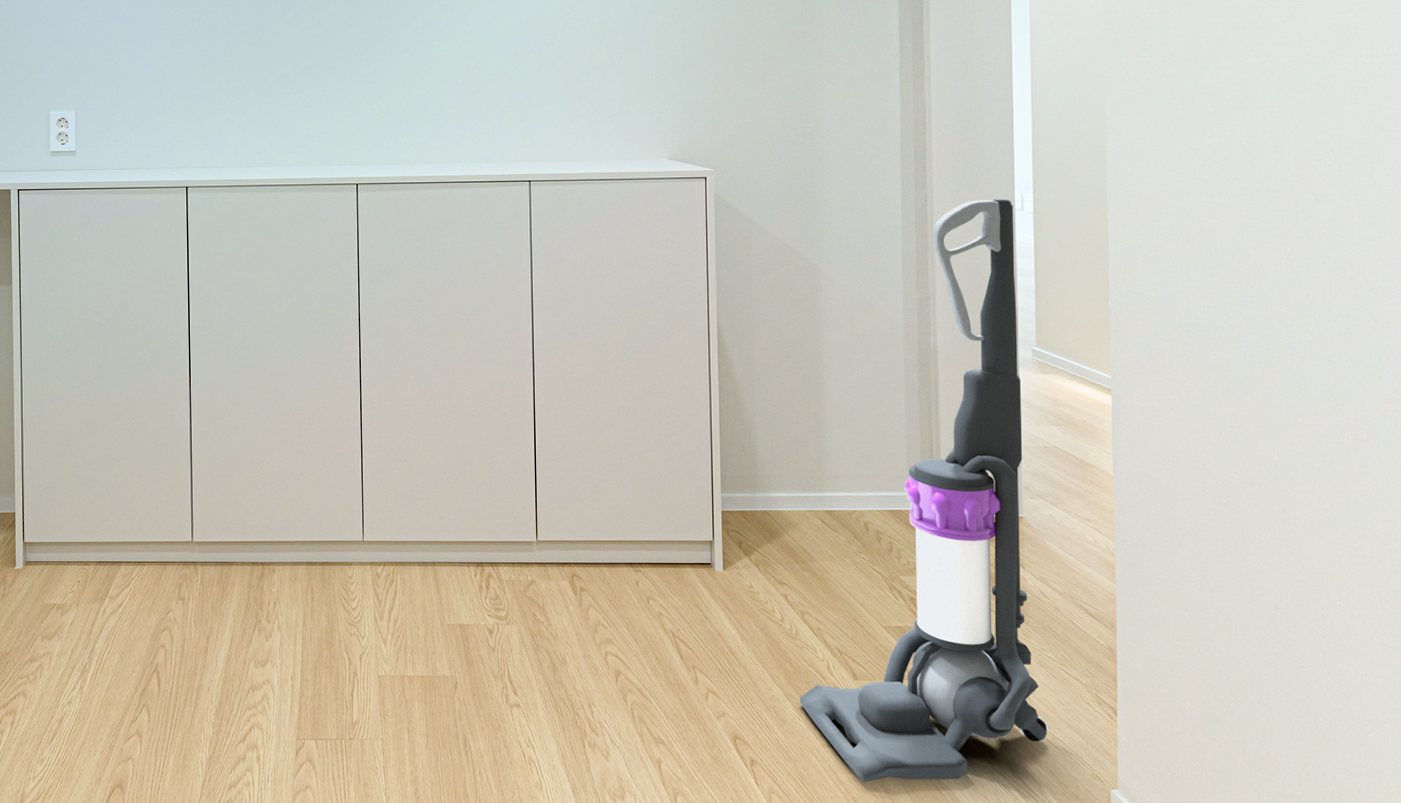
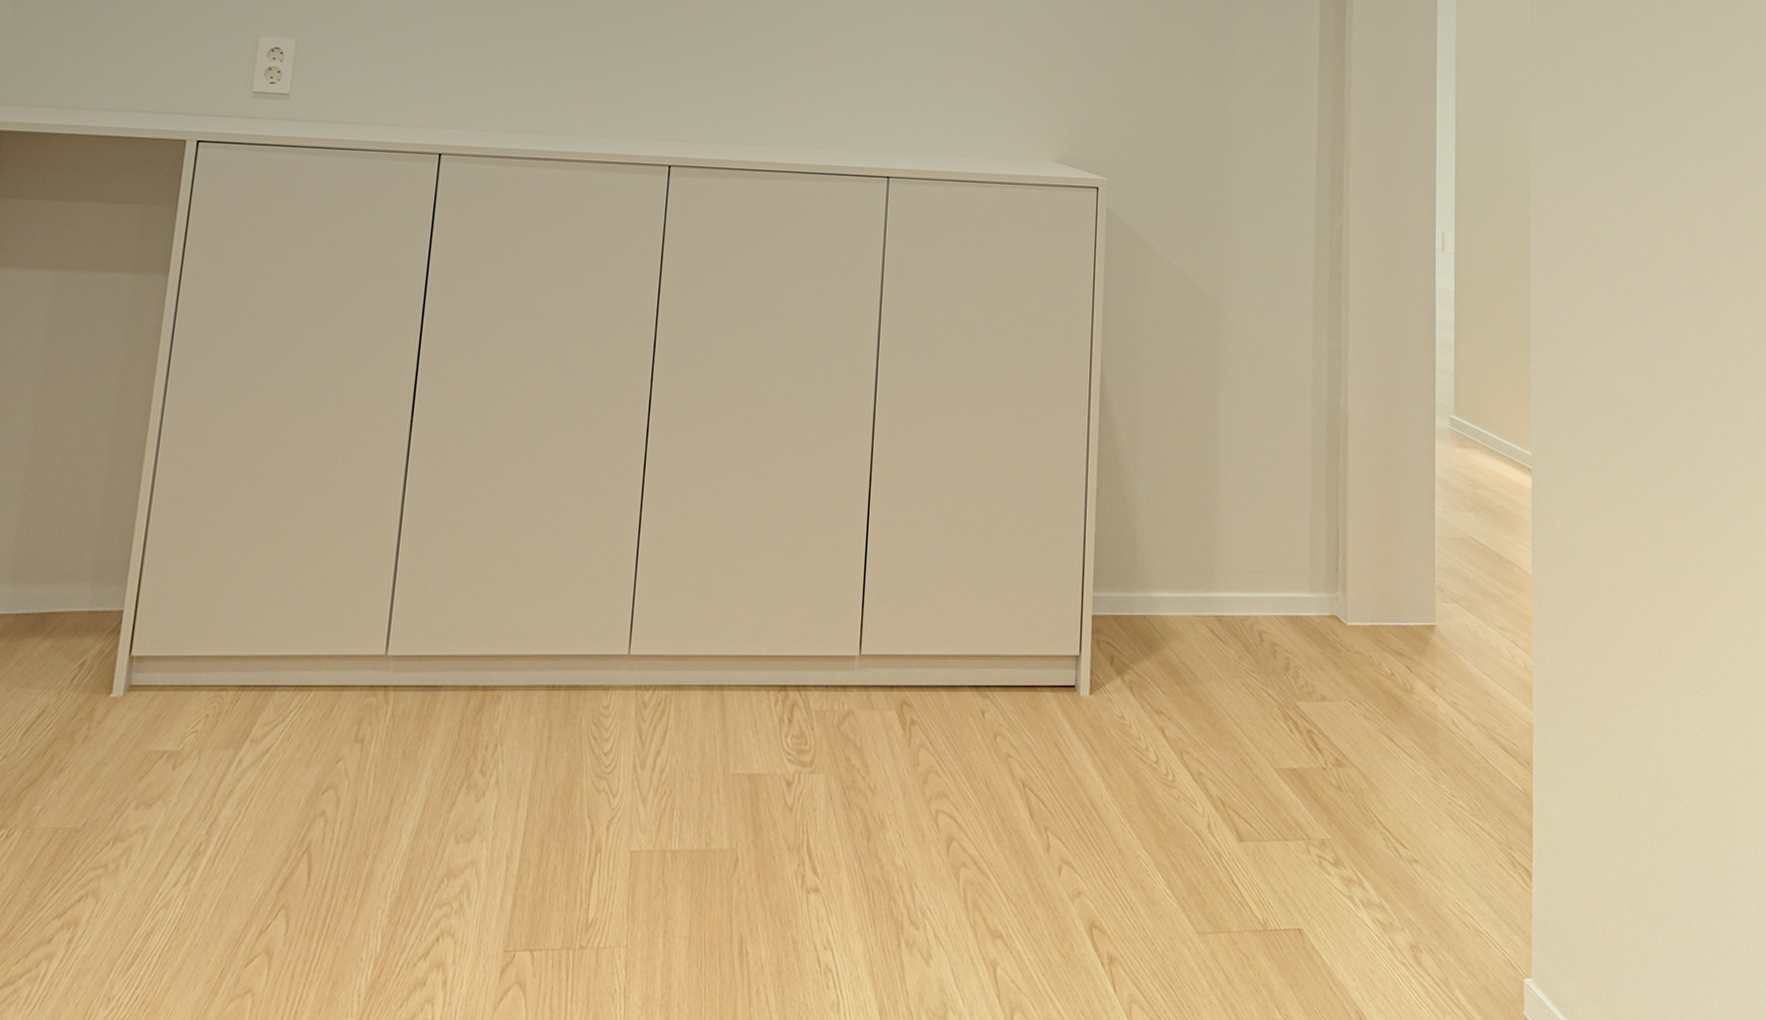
vacuum cleaner: present [799,198,1048,783] -> none [1172,234,1456,982]

